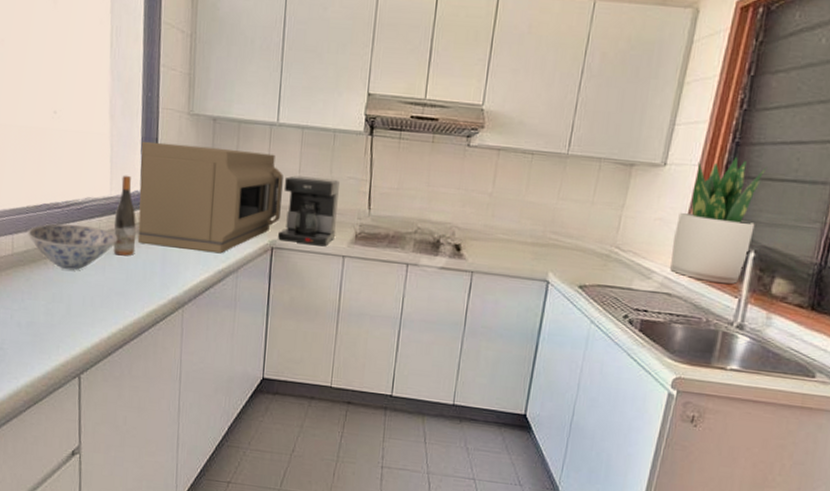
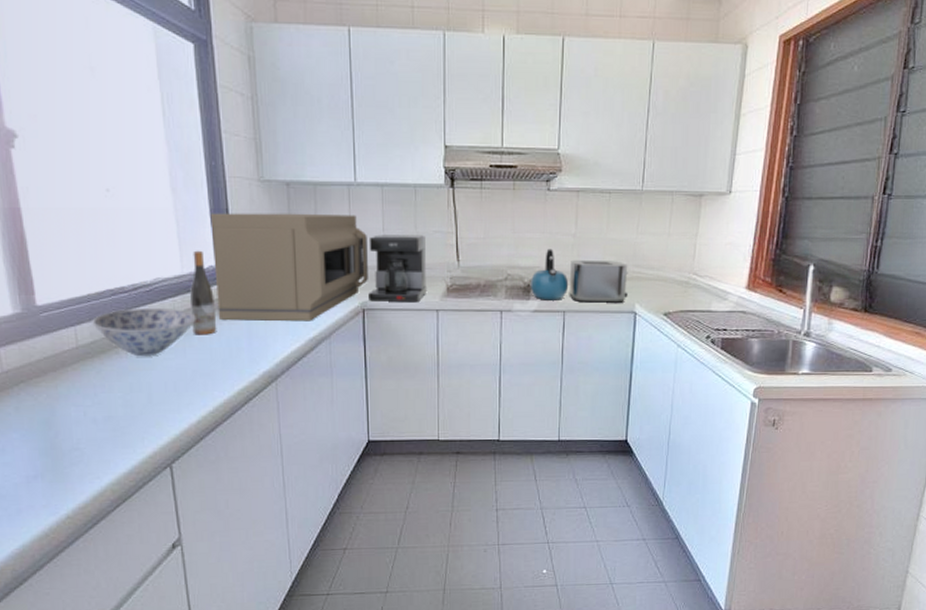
kettle: none [439,205,480,260] -> present [530,249,569,300]
toaster: none [479,219,545,269] -> present [569,259,628,303]
planter: present [670,156,768,285] -> none [743,180,818,297]

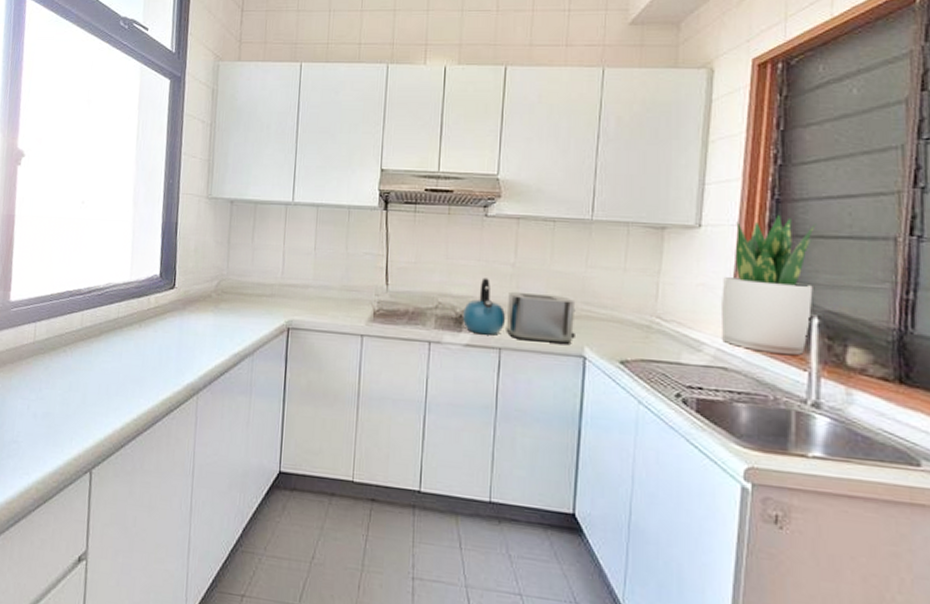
bowl: present [92,307,196,357] -> none [49,310,136,357]
wine bottle: present [189,250,217,335] -> none [130,259,154,341]
microwave: present [210,213,368,322] -> none [154,225,299,336]
coffee maker: present [368,235,427,302] -> none [294,253,355,324]
planter: none [743,180,818,297] -> present [722,214,816,356]

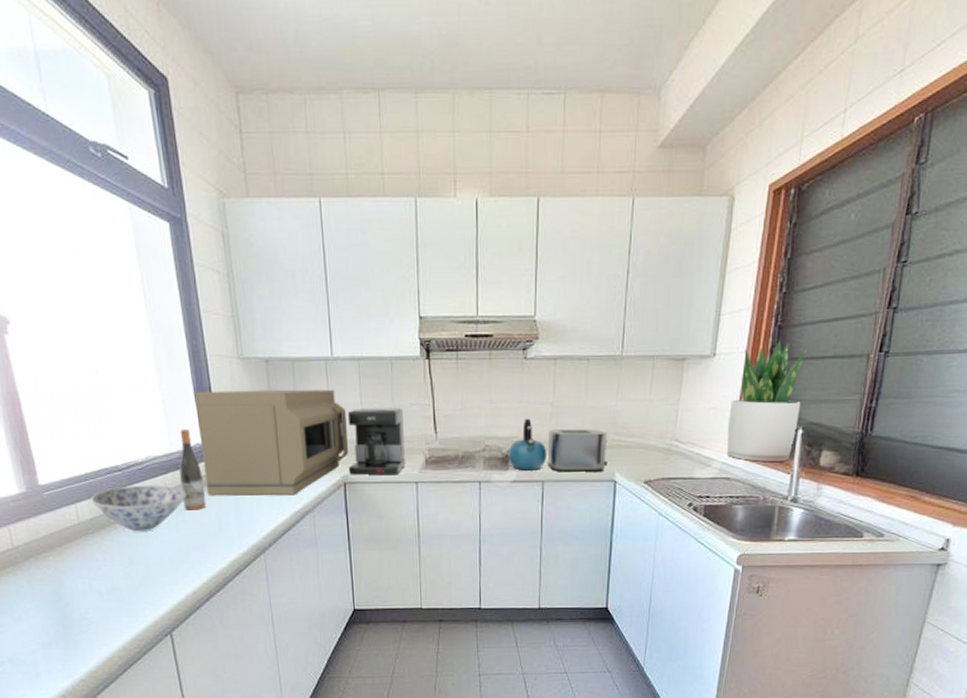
bowl: none [49,310,136,357] -> present [90,485,187,532]
wine bottle: none [130,259,154,341] -> present [178,428,207,510]
microwave: none [154,225,299,336] -> present [194,389,348,496]
coffee maker: none [294,253,355,324] -> present [347,407,406,475]

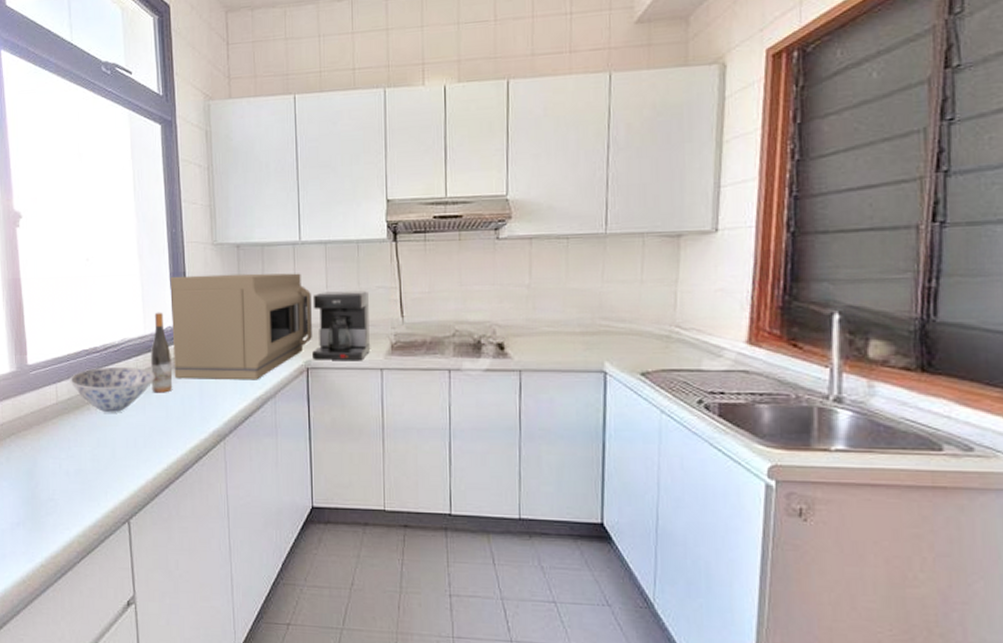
kettle: present [508,418,547,471] -> none [480,301,525,358]
toaster: present [547,428,608,472] -> none [524,312,595,361]
planter: present [727,339,809,463] -> none [741,211,836,354]

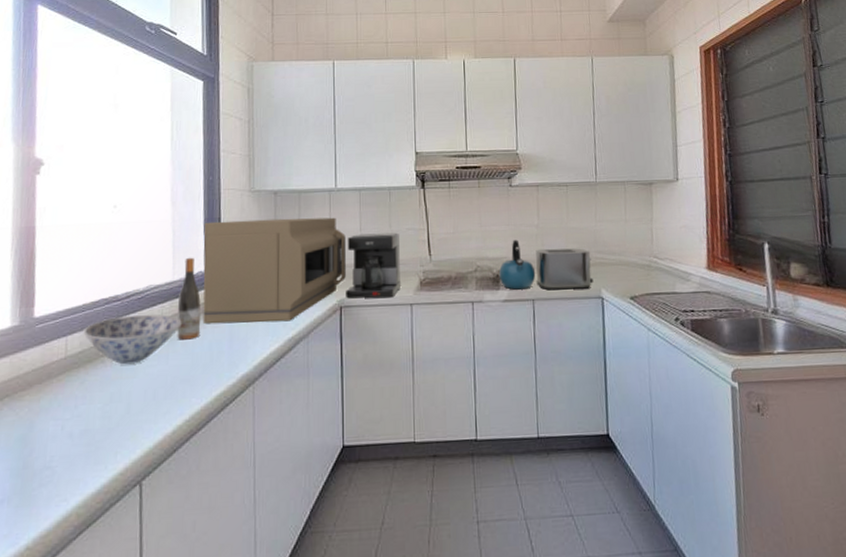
kettle: none [480,301,525,358] -> present [498,239,536,290]
toaster: none [524,312,595,361] -> present [535,248,593,291]

